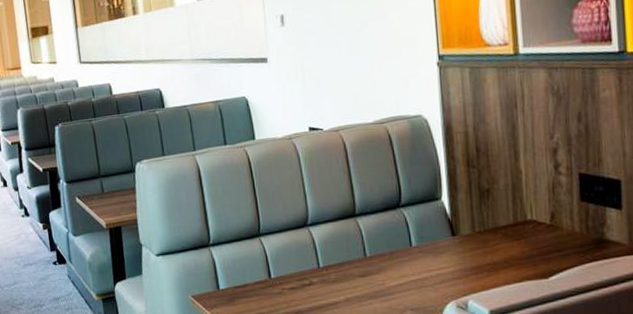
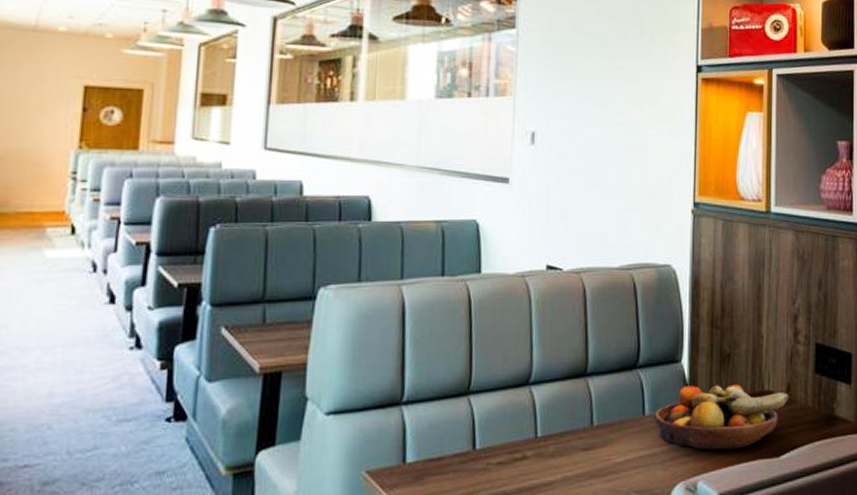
fruit bowl: none [420,216,554,274] -> present [654,384,789,450]

